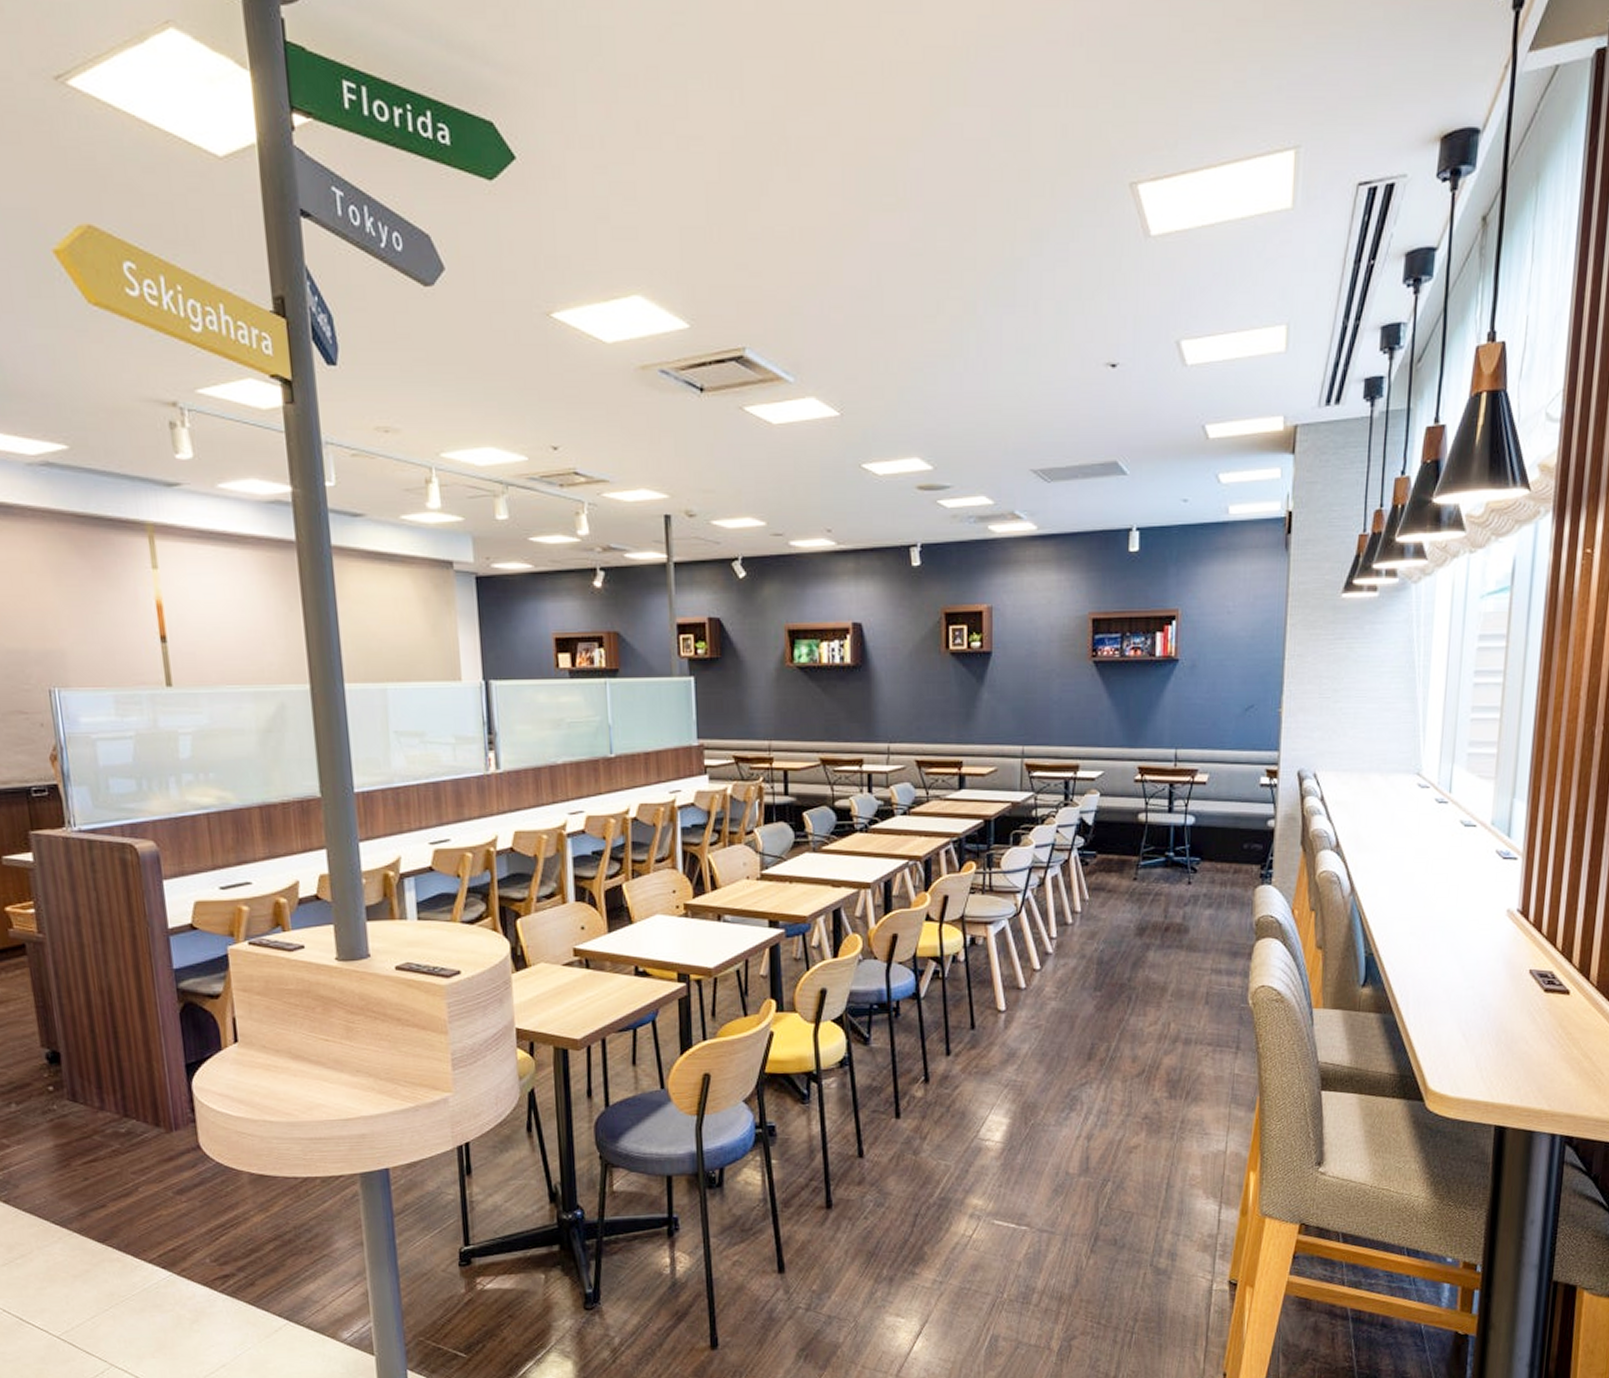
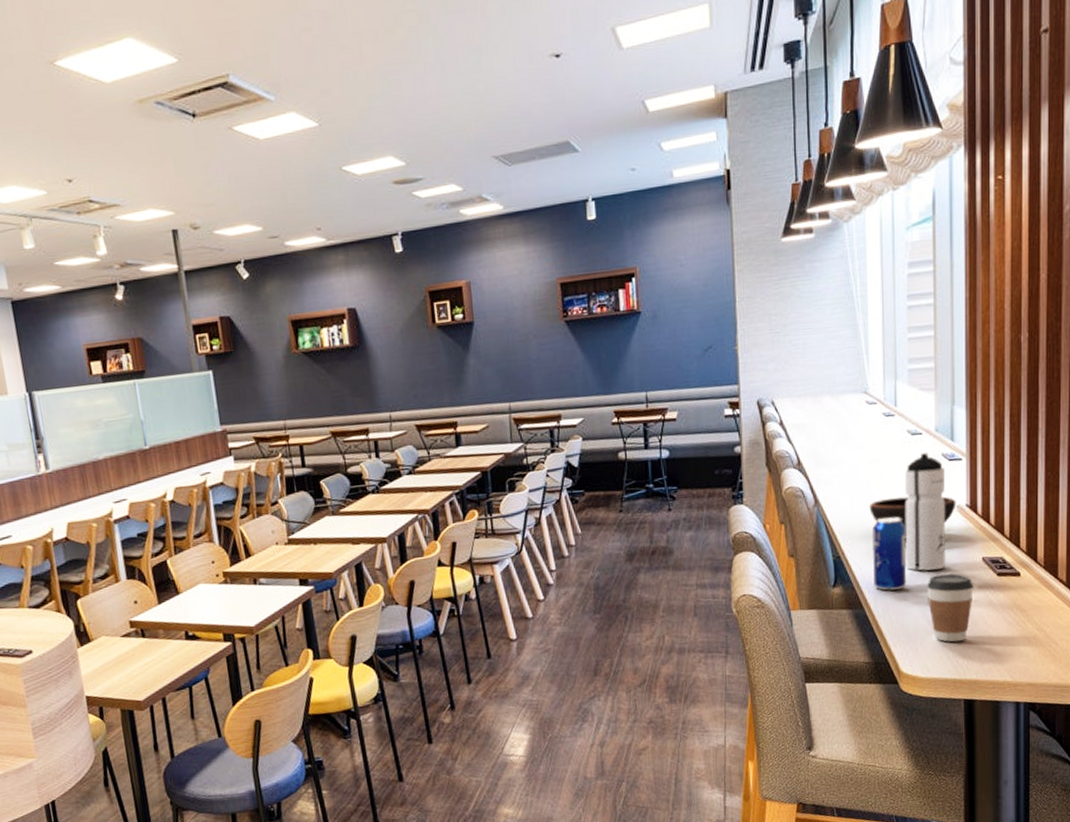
beverage can: none [1406,915,1449,997] -> present [872,517,906,591]
bowl: none [1410,894,1507,941] -> present [869,496,956,539]
water bottle: none [1444,848,1497,979] -> present [905,453,946,571]
coffee cup: none [1465,984,1519,1061] -> present [926,573,975,642]

